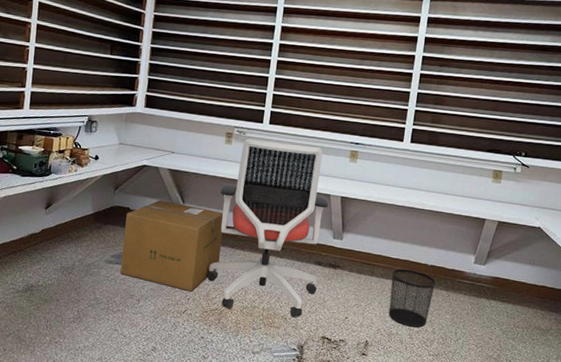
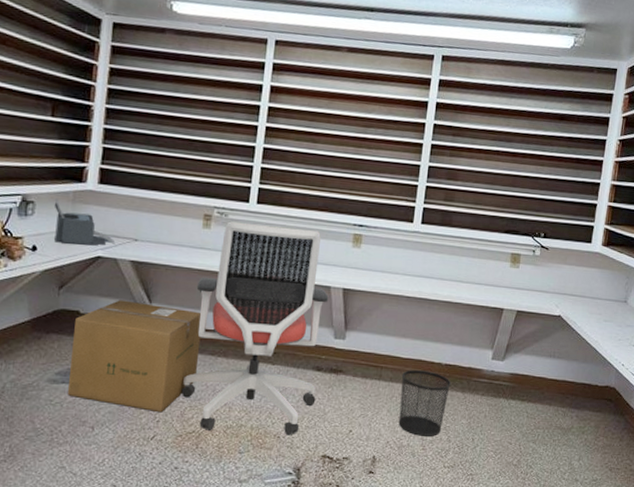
printer: none [111,118,157,157] -> present [54,198,116,247]

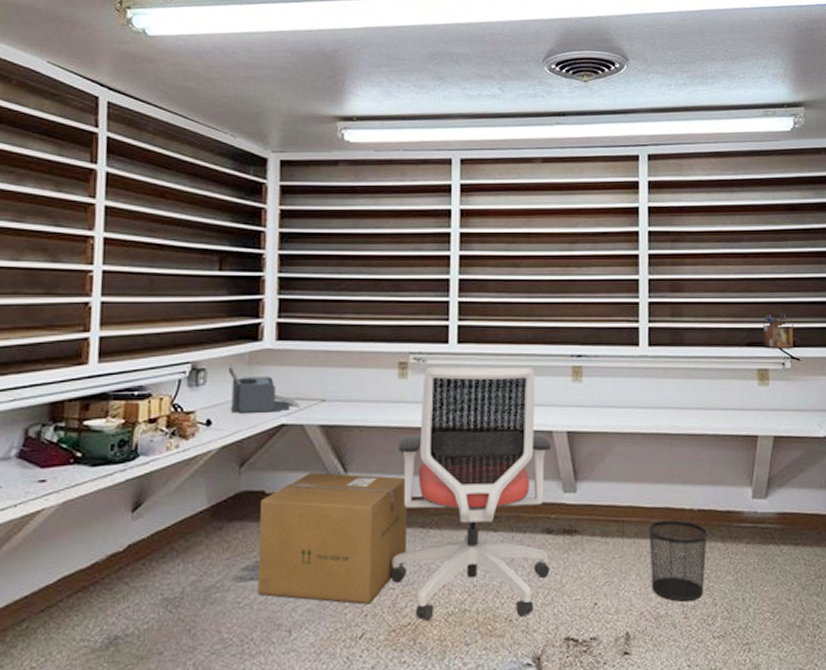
desk organizer: none [519,207,547,239] -> present [763,313,794,349]

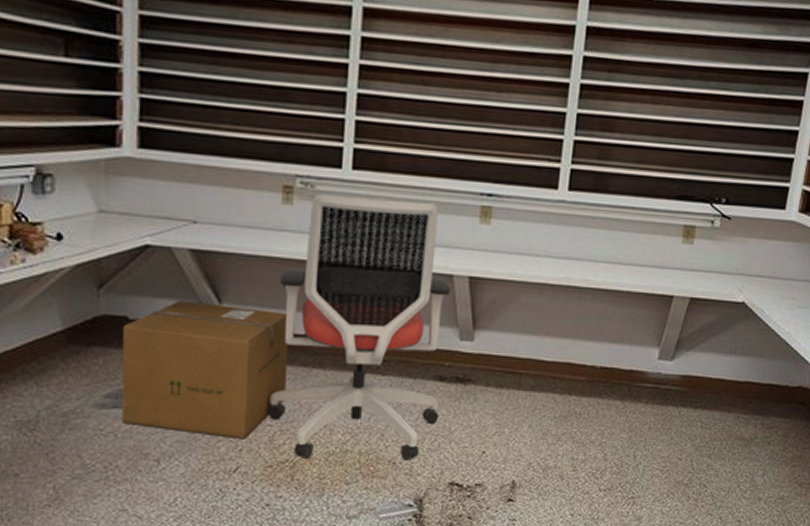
printer: present [228,361,301,415] -> none [80,168,168,232]
waste bin: present [648,520,707,602] -> none [543,376,607,455]
desk organizer: present [763,313,794,349] -> none [694,164,730,206]

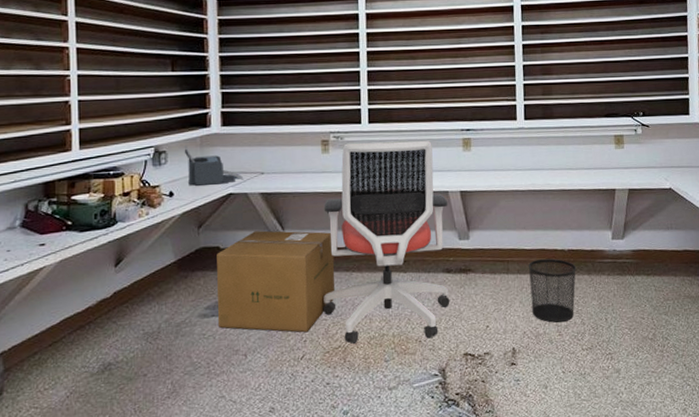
printer: none [80,168,168,232] -> present [184,145,244,187]
waste bin: none [543,376,607,455] -> present [528,258,576,323]

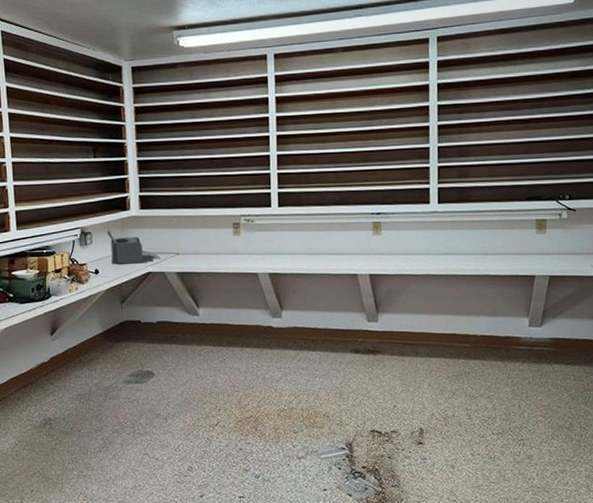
box: present [217,230,335,333] -> none [138,307,247,402]
office chair: present [323,140,450,344] -> none [235,223,358,415]
waste bin: present [528,258,576,323] -> none [438,343,489,406]

